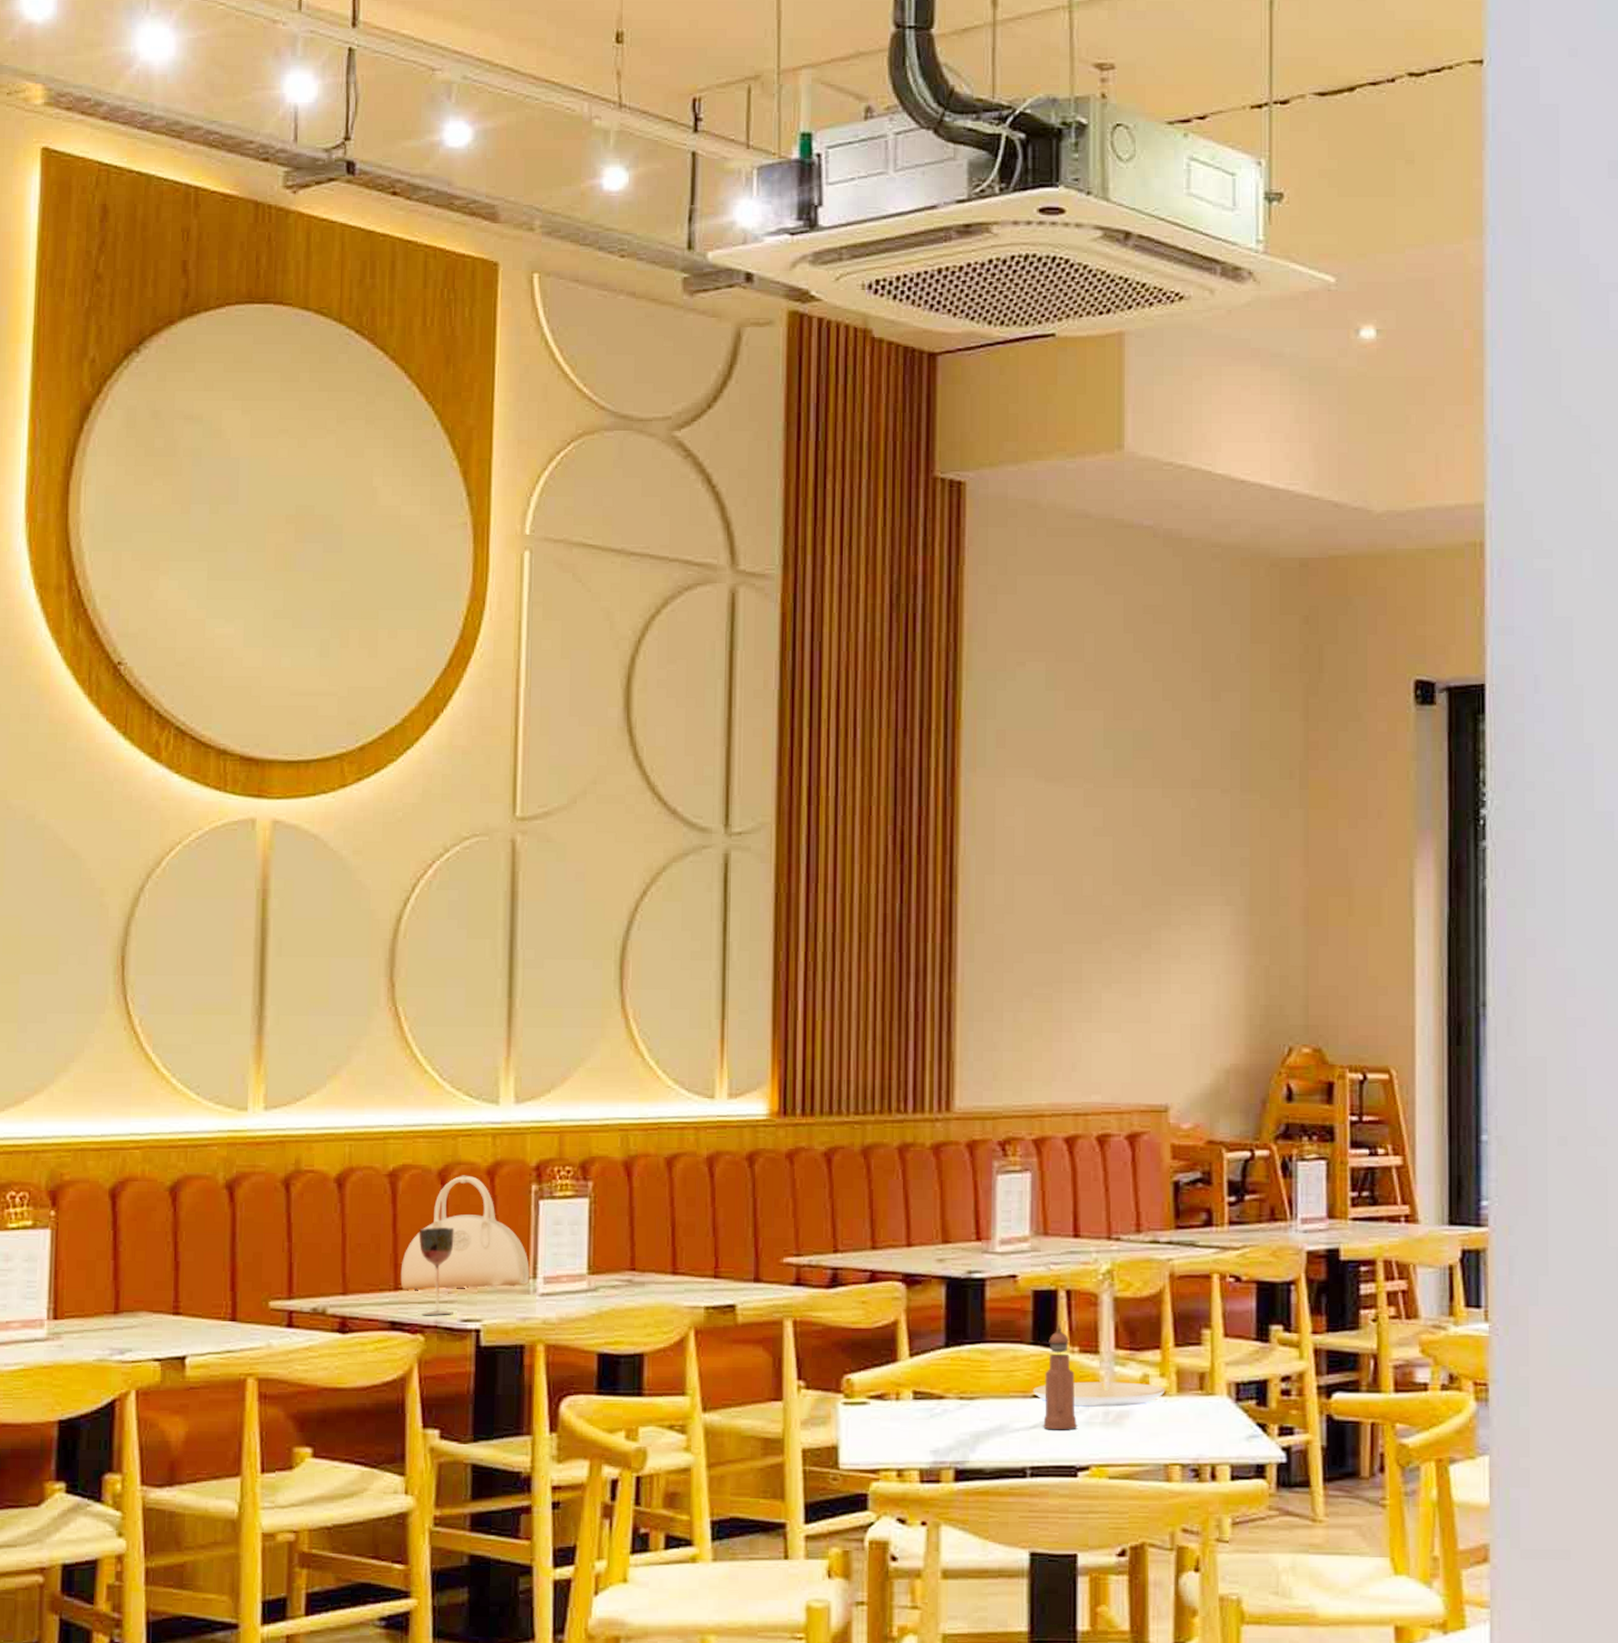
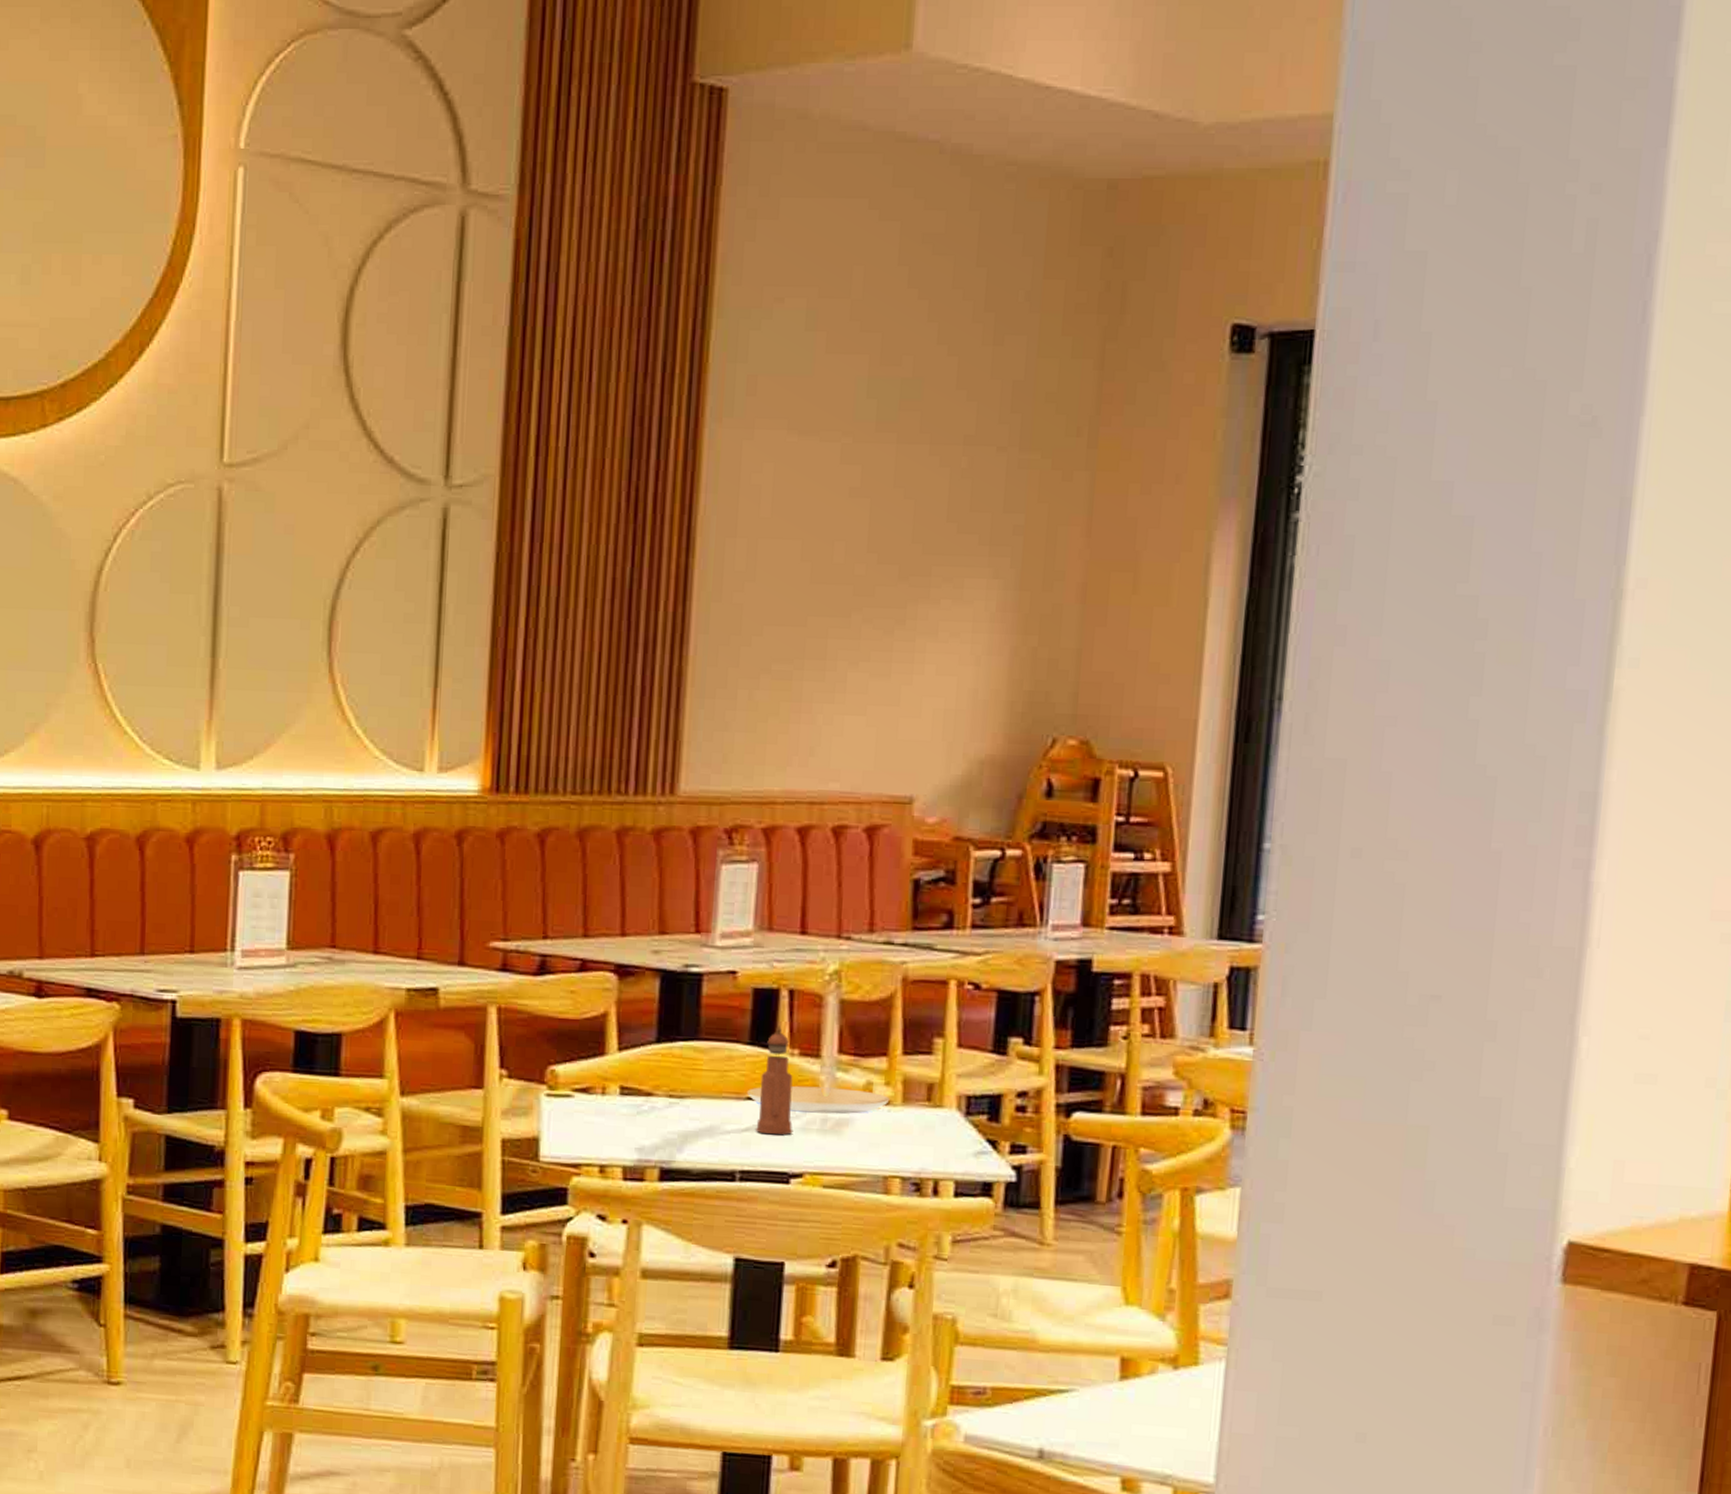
handbag: present [400,1175,530,1291] -> none [97,841,228,959]
wineglass: present [419,1227,454,1315] -> none [116,894,152,984]

